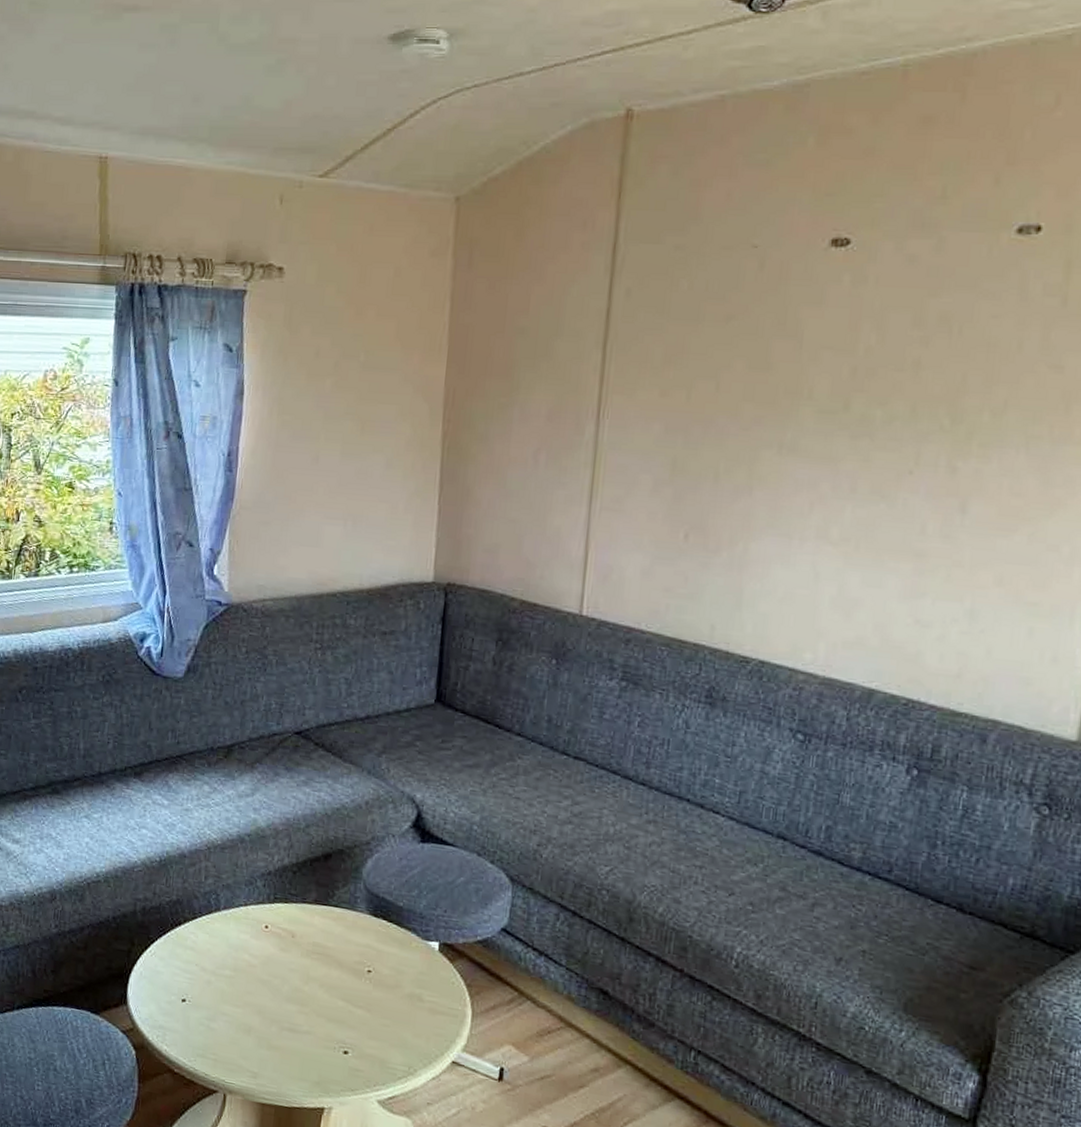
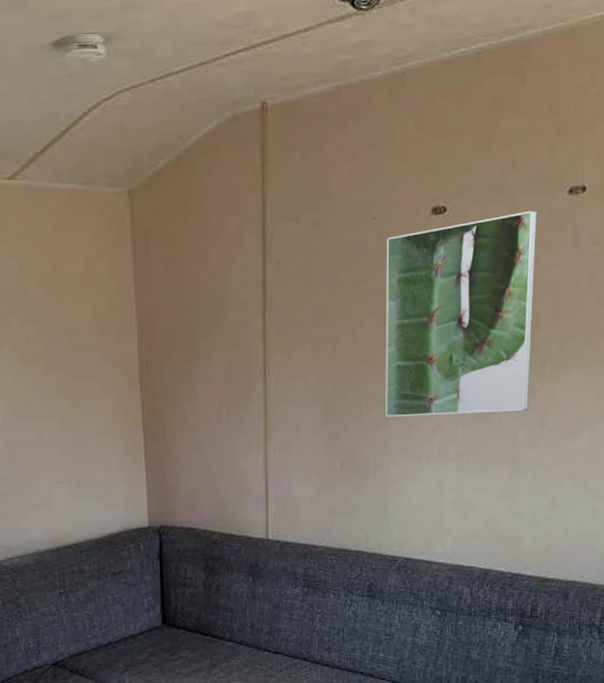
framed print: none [749,250,972,494] -> present [385,210,537,417]

